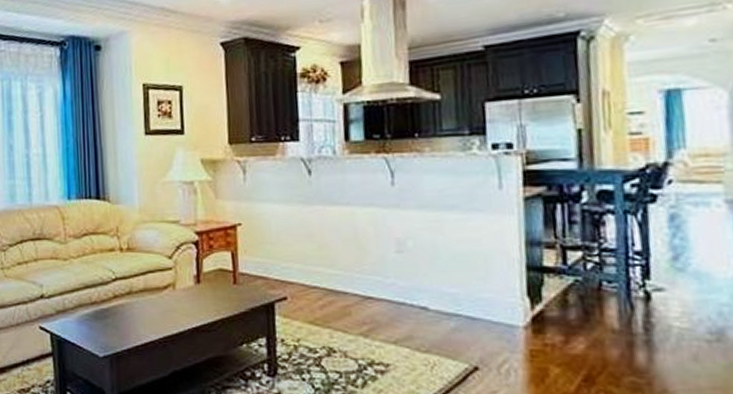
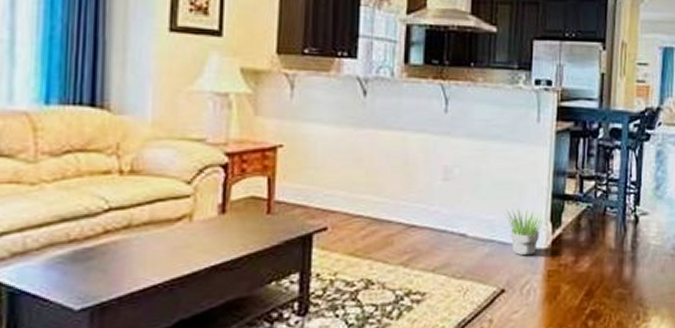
potted plant: none [470,281,522,333] -> present [505,208,546,256]

